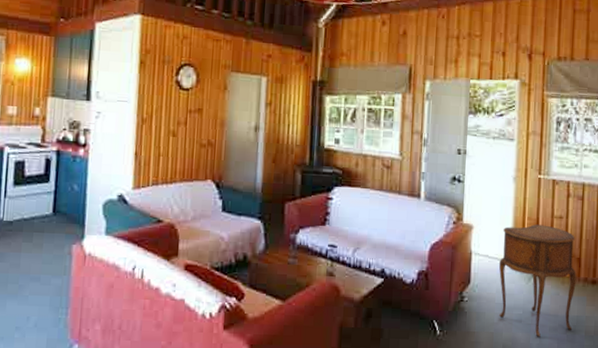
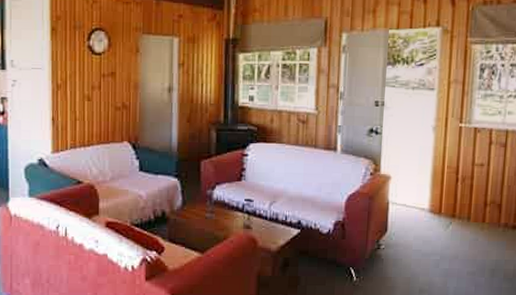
side table: present [499,224,577,337] -> none [416,173,497,281]

